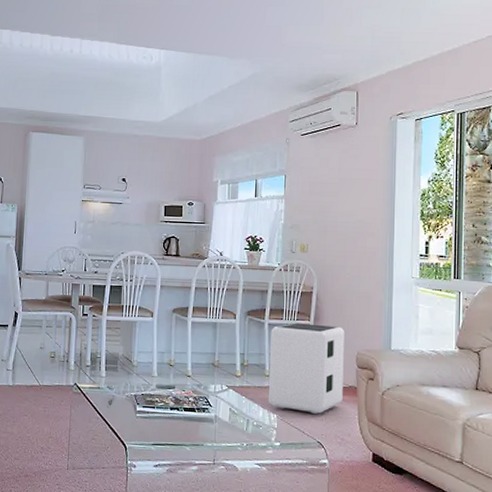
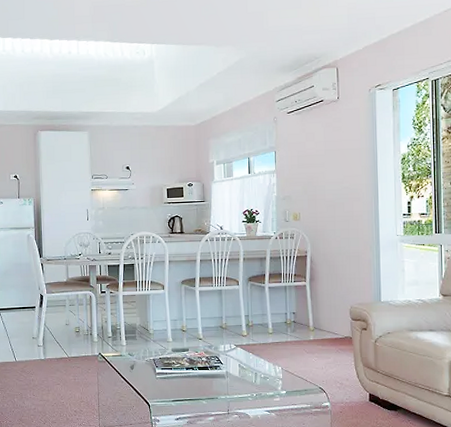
air purifier: present [269,323,344,414] -> none [271,284,340,363]

